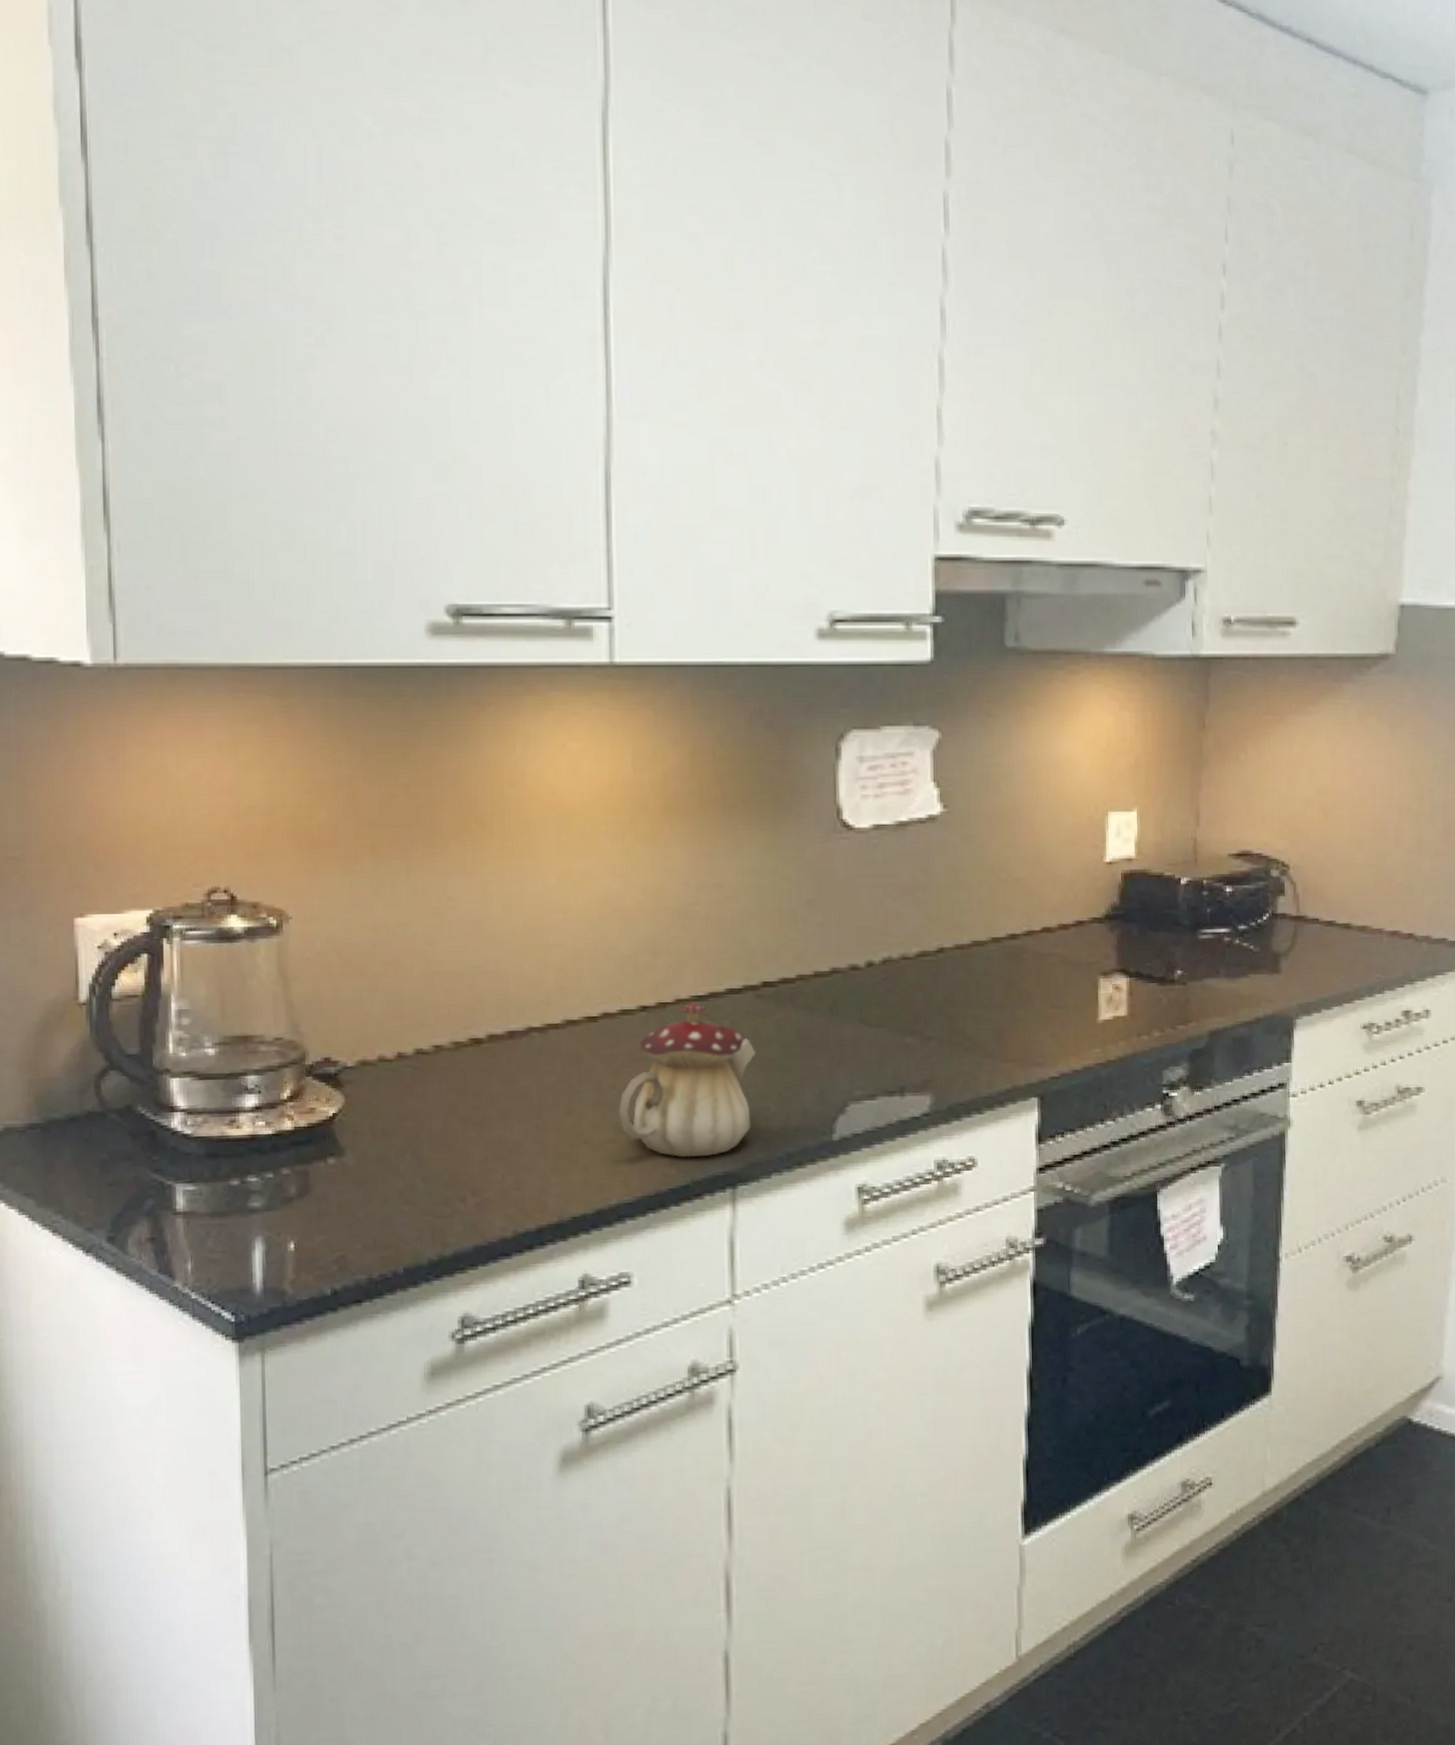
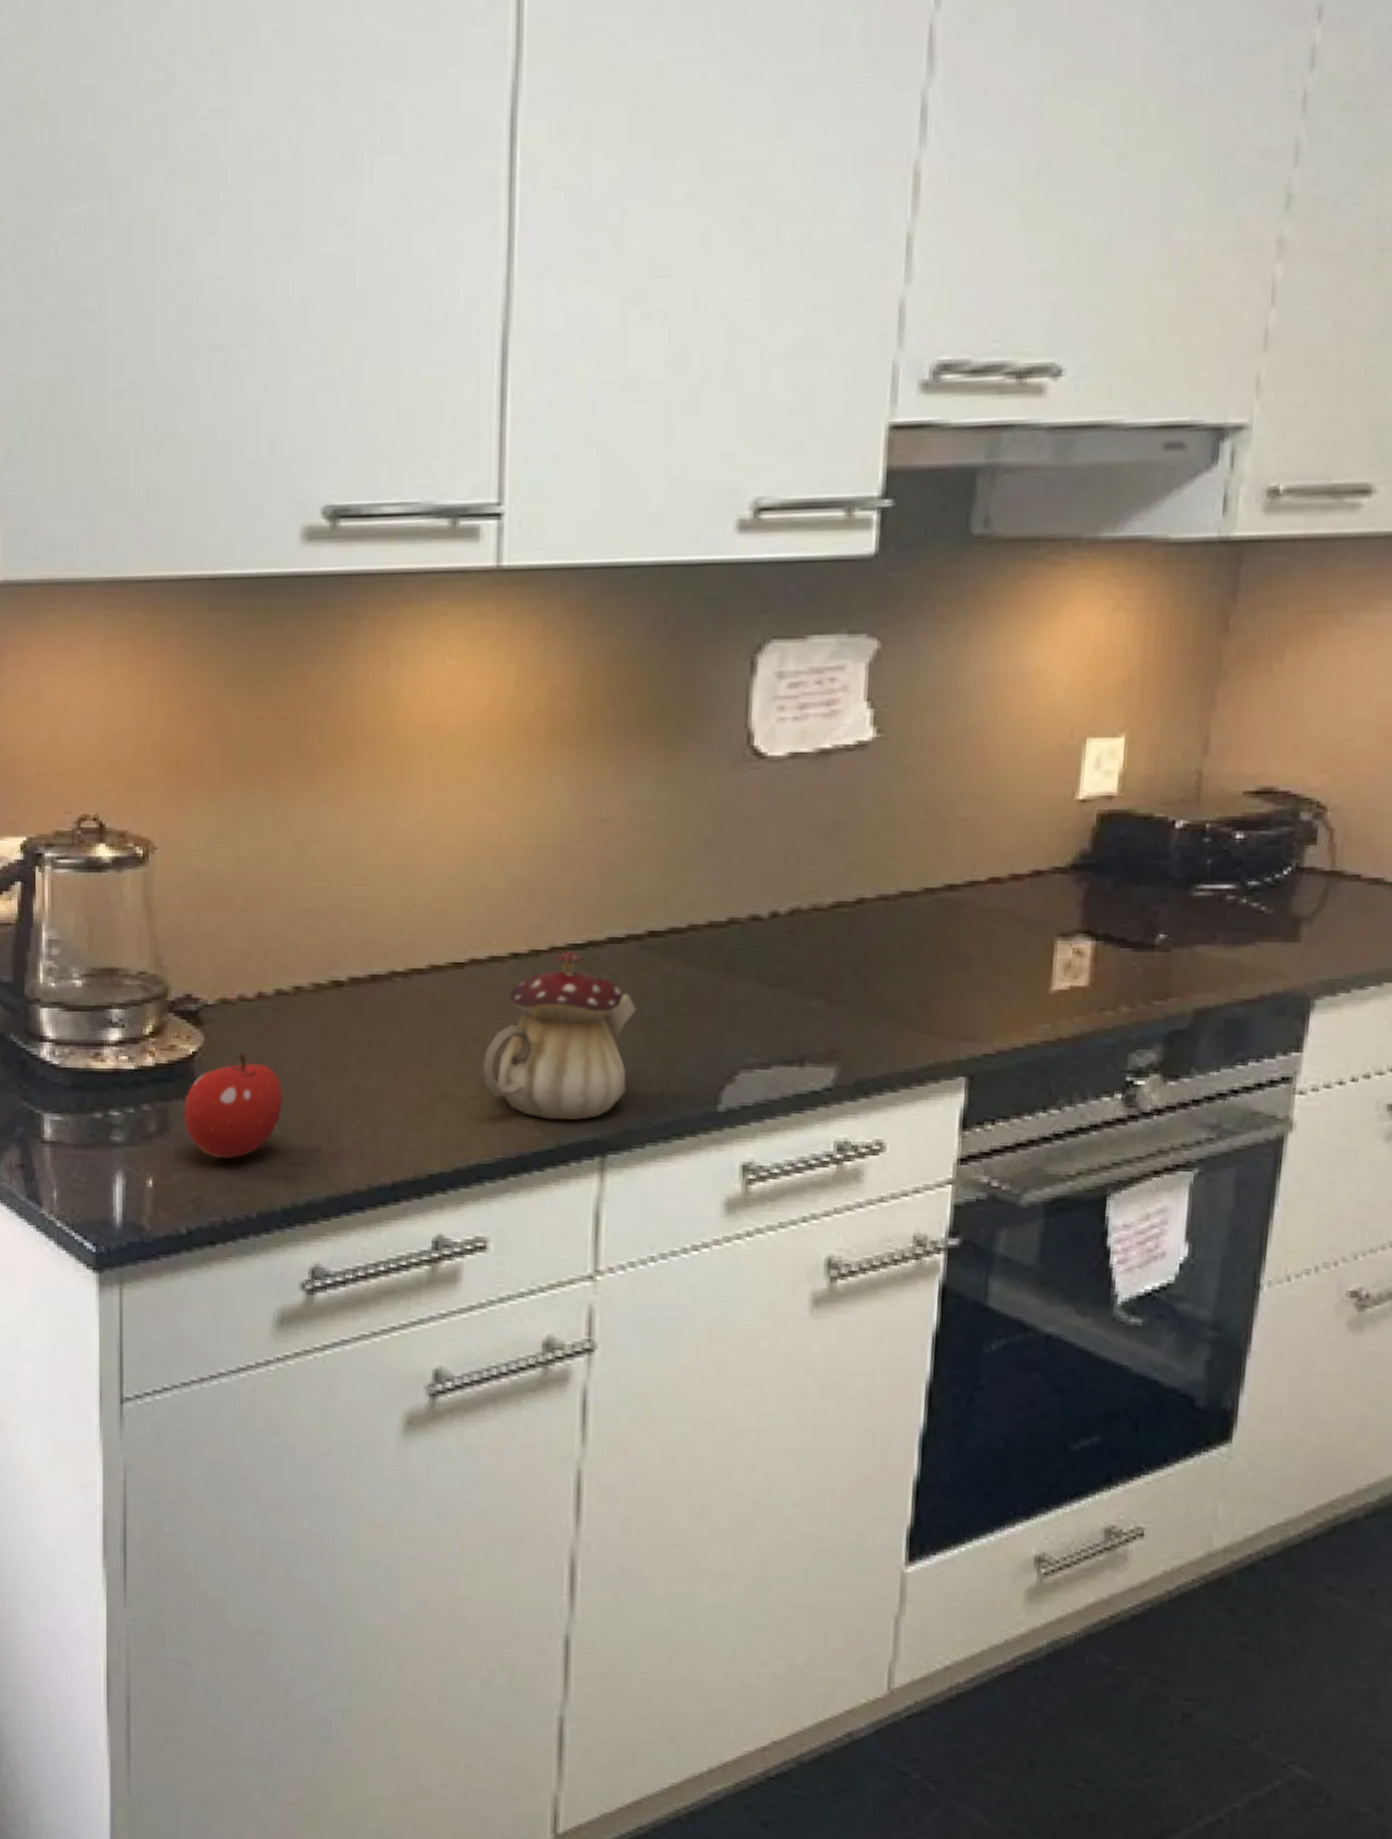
fruit: none [325,1111,427,1216] -> present [183,1052,283,1158]

